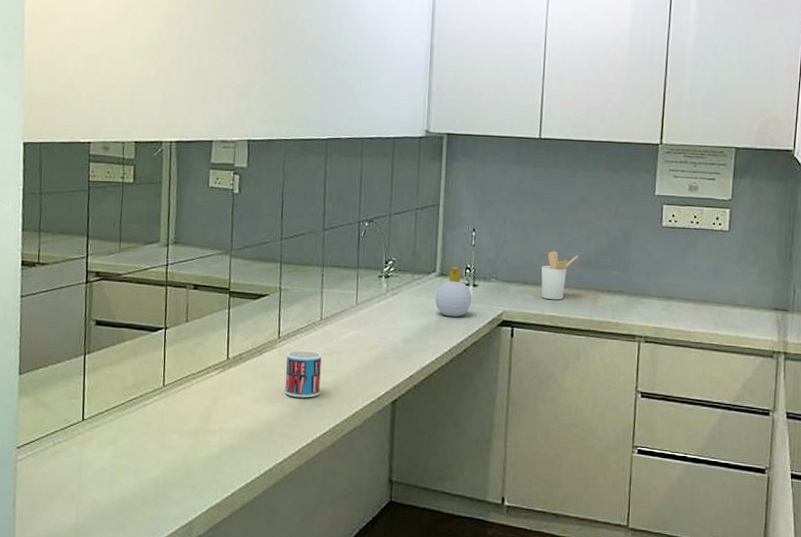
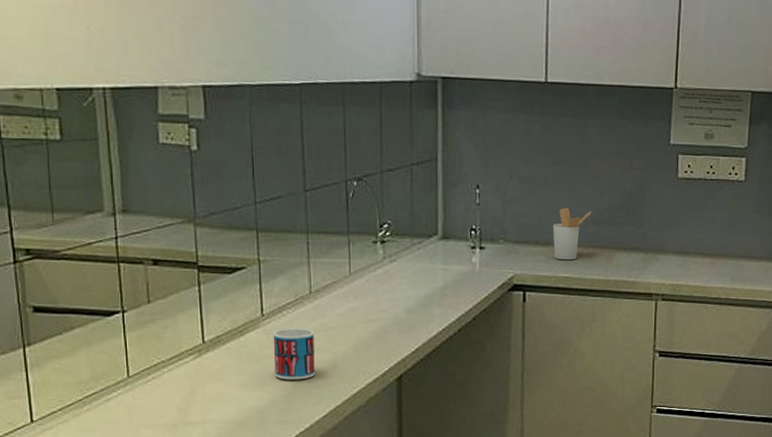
soap bottle: present [434,266,473,317] -> none [437,228,480,283]

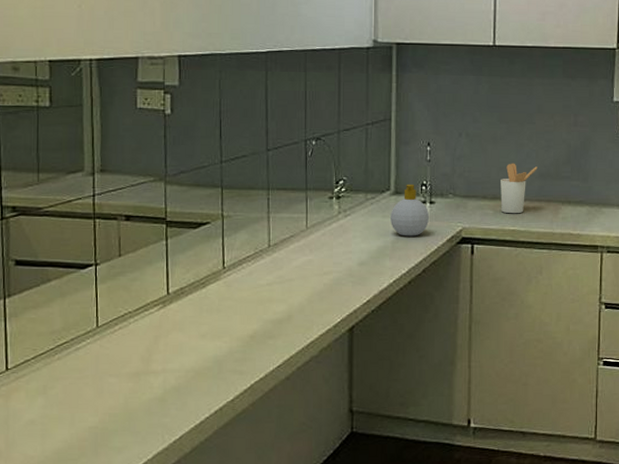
mug: present [273,328,315,380] -> none [232,280,271,331]
soap bottle: none [437,228,480,283] -> present [389,184,430,237]

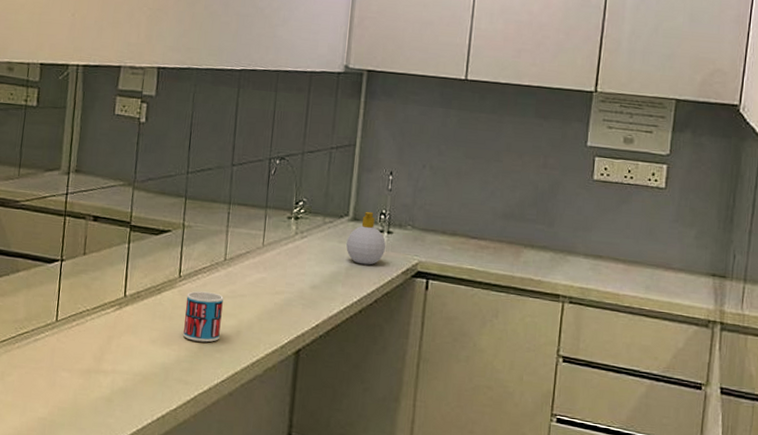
mug: none [232,280,271,331] -> present [183,291,224,343]
utensil holder: present [500,163,538,214] -> none [460,200,502,253]

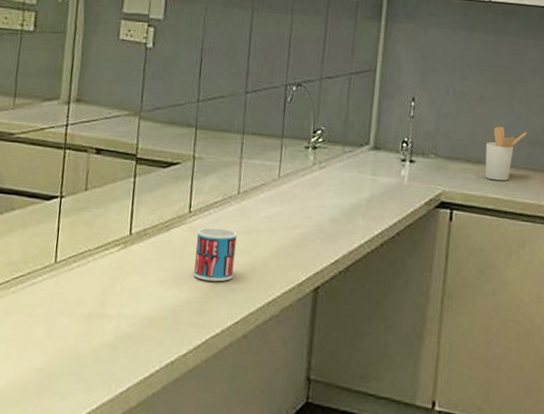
soap bottle: present [346,211,386,265] -> none [366,139,409,196]
utensil holder: none [460,200,502,253] -> present [485,126,527,181]

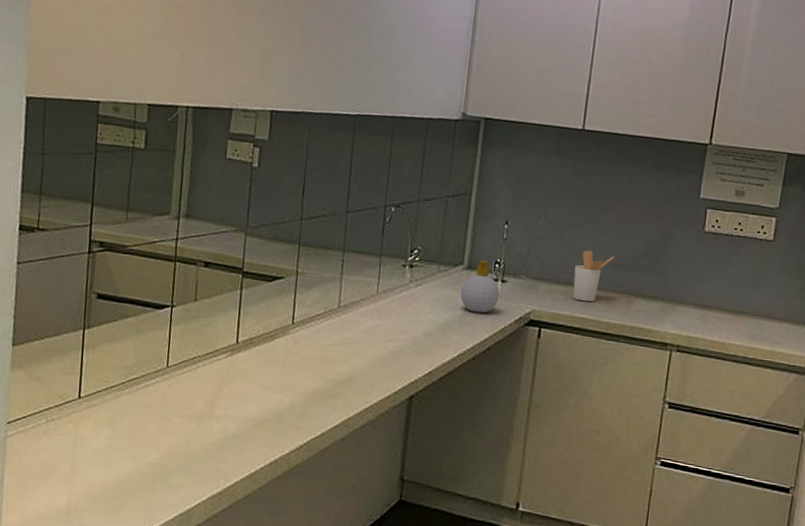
mug: present [194,227,237,282] -> none [296,338,337,389]
soap bottle: none [366,139,409,196] -> present [460,260,500,314]

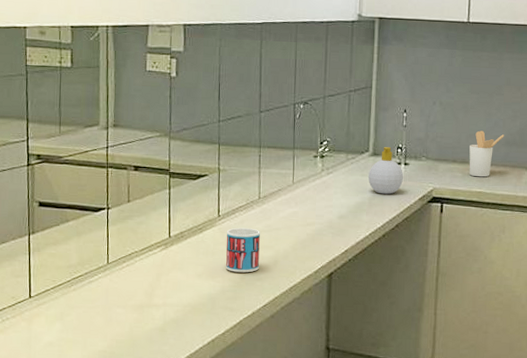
mug: none [296,338,337,389] -> present [226,227,260,273]

